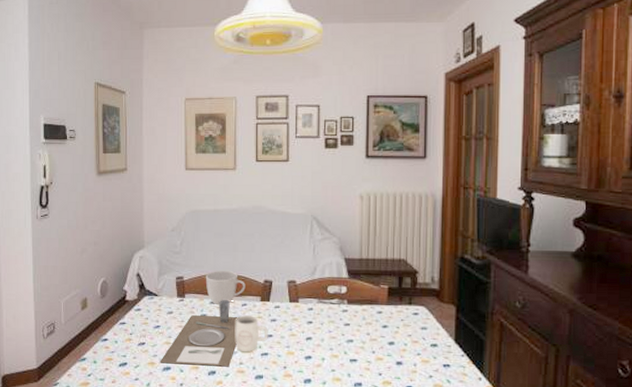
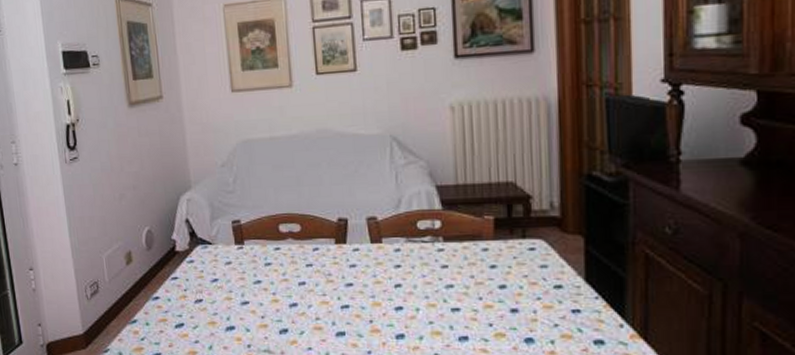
place setting: present [160,300,238,367] -> none [221,245,311,324]
cup: present [205,270,246,306] -> none [266,209,316,252]
mug: present [235,315,268,353] -> none [306,261,348,306]

